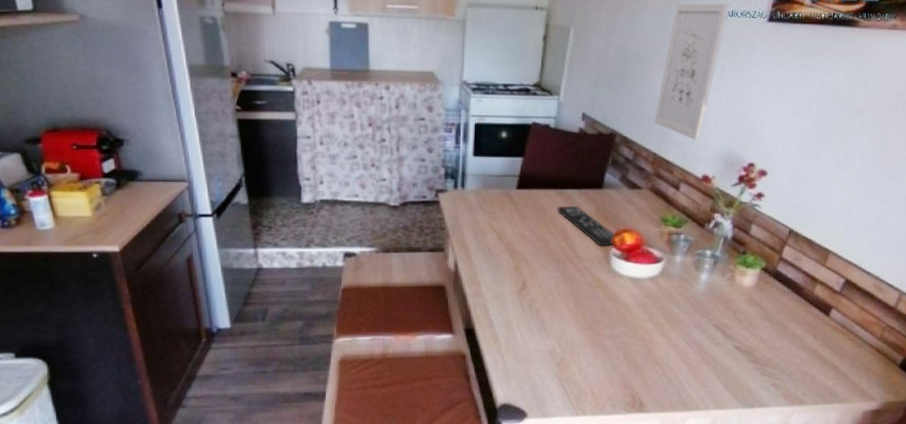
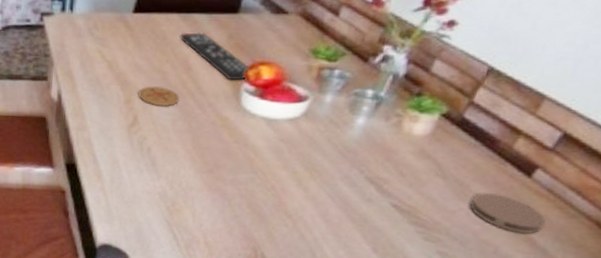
coaster: none [525,254,560,271] -> present [138,86,179,106]
coaster: none [790,330,843,363] -> present [469,193,546,234]

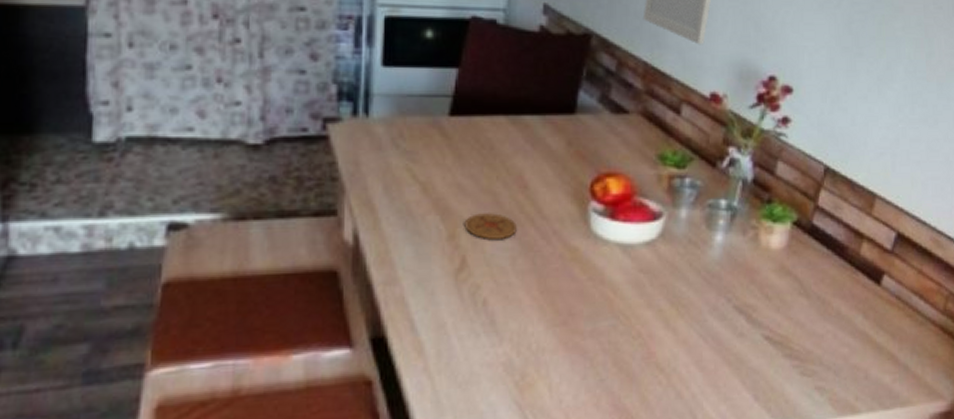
remote control: present [180,32,252,81] -> none [510,139,598,199]
coaster: present [469,193,546,234] -> none [834,307,901,351]

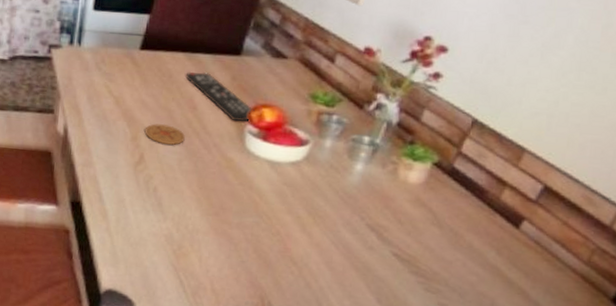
remote control: none [510,139,598,199] -> present [185,71,255,122]

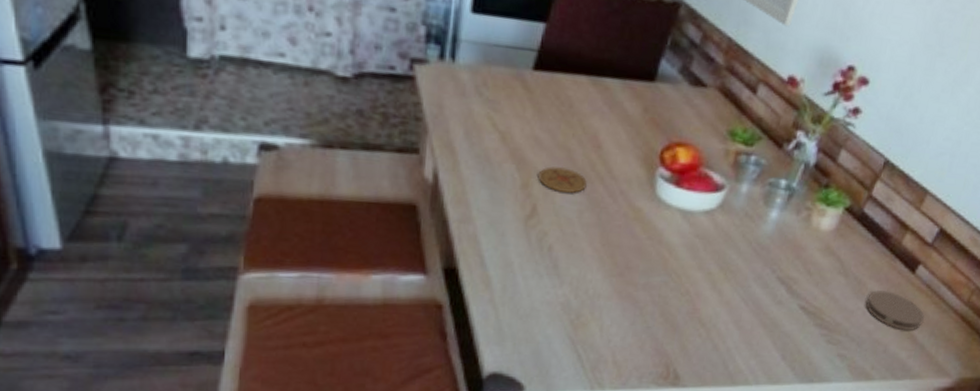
remote control: present [185,71,255,122] -> none [589,100,668,164]
coaster: none [464,243,536,287] -> present [865,290,925,330]

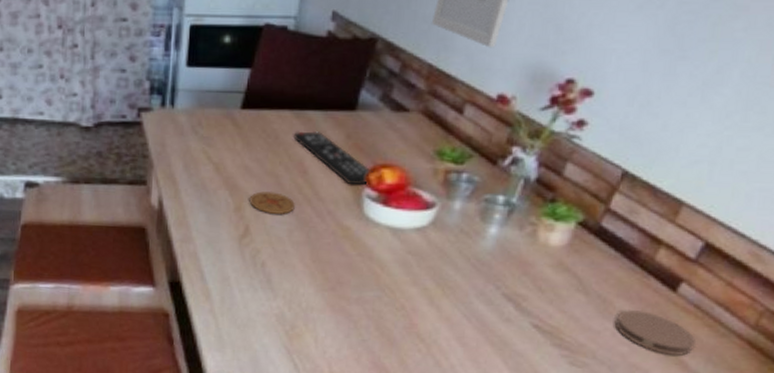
remote control: none [589,100,668,164] -> present [293,131,373,186]

